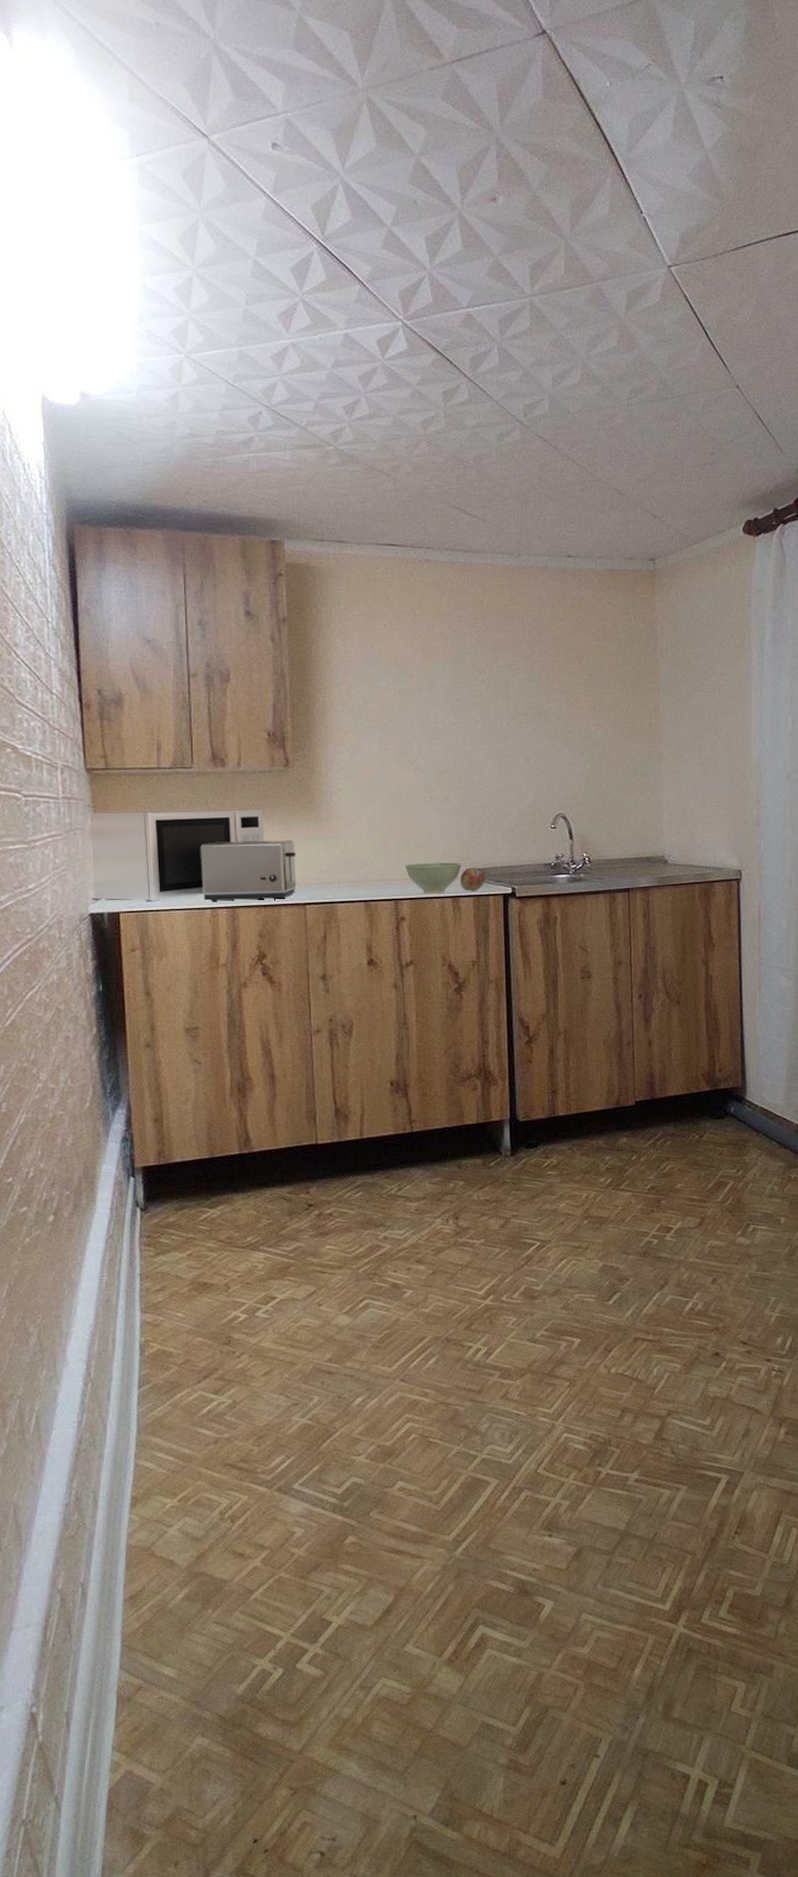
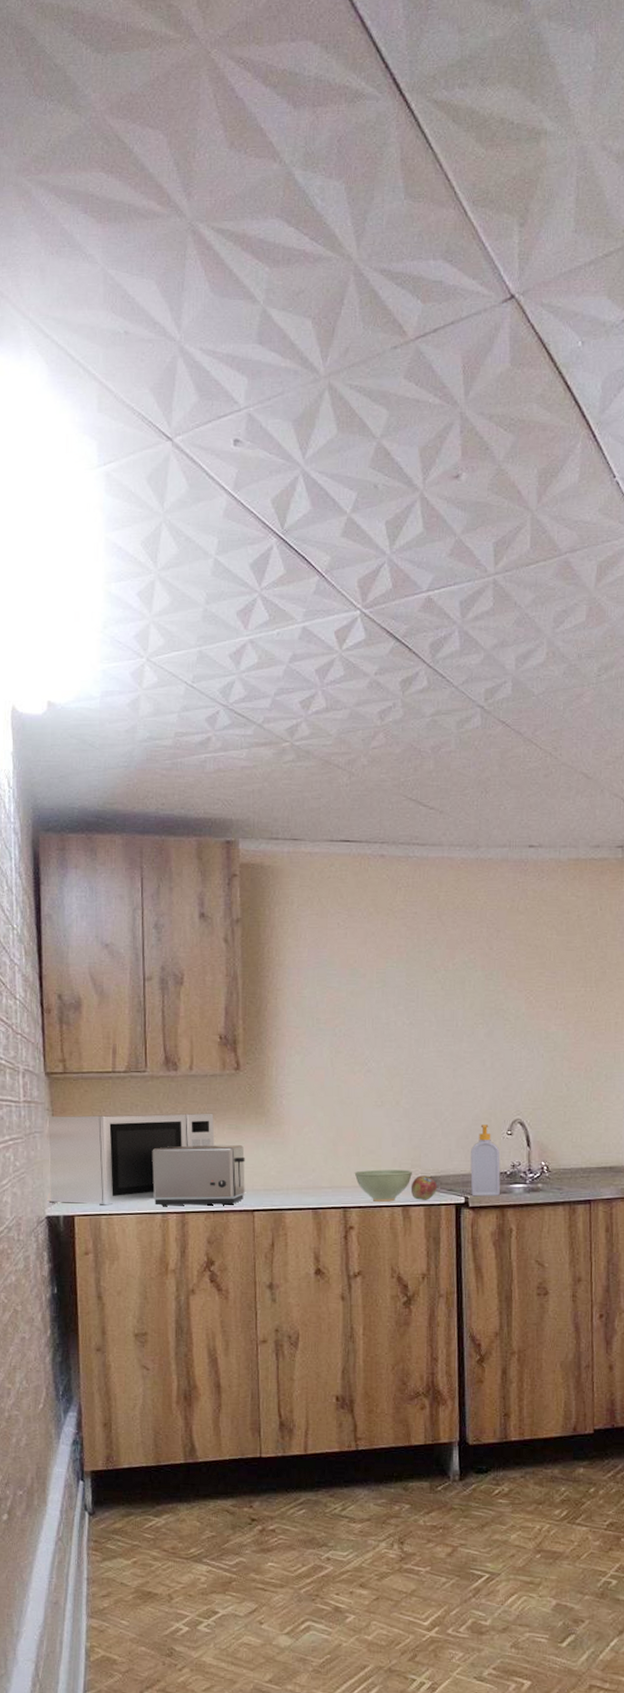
soap bottle: none [517,819,545,887] -> present [470,1125,501,1197]

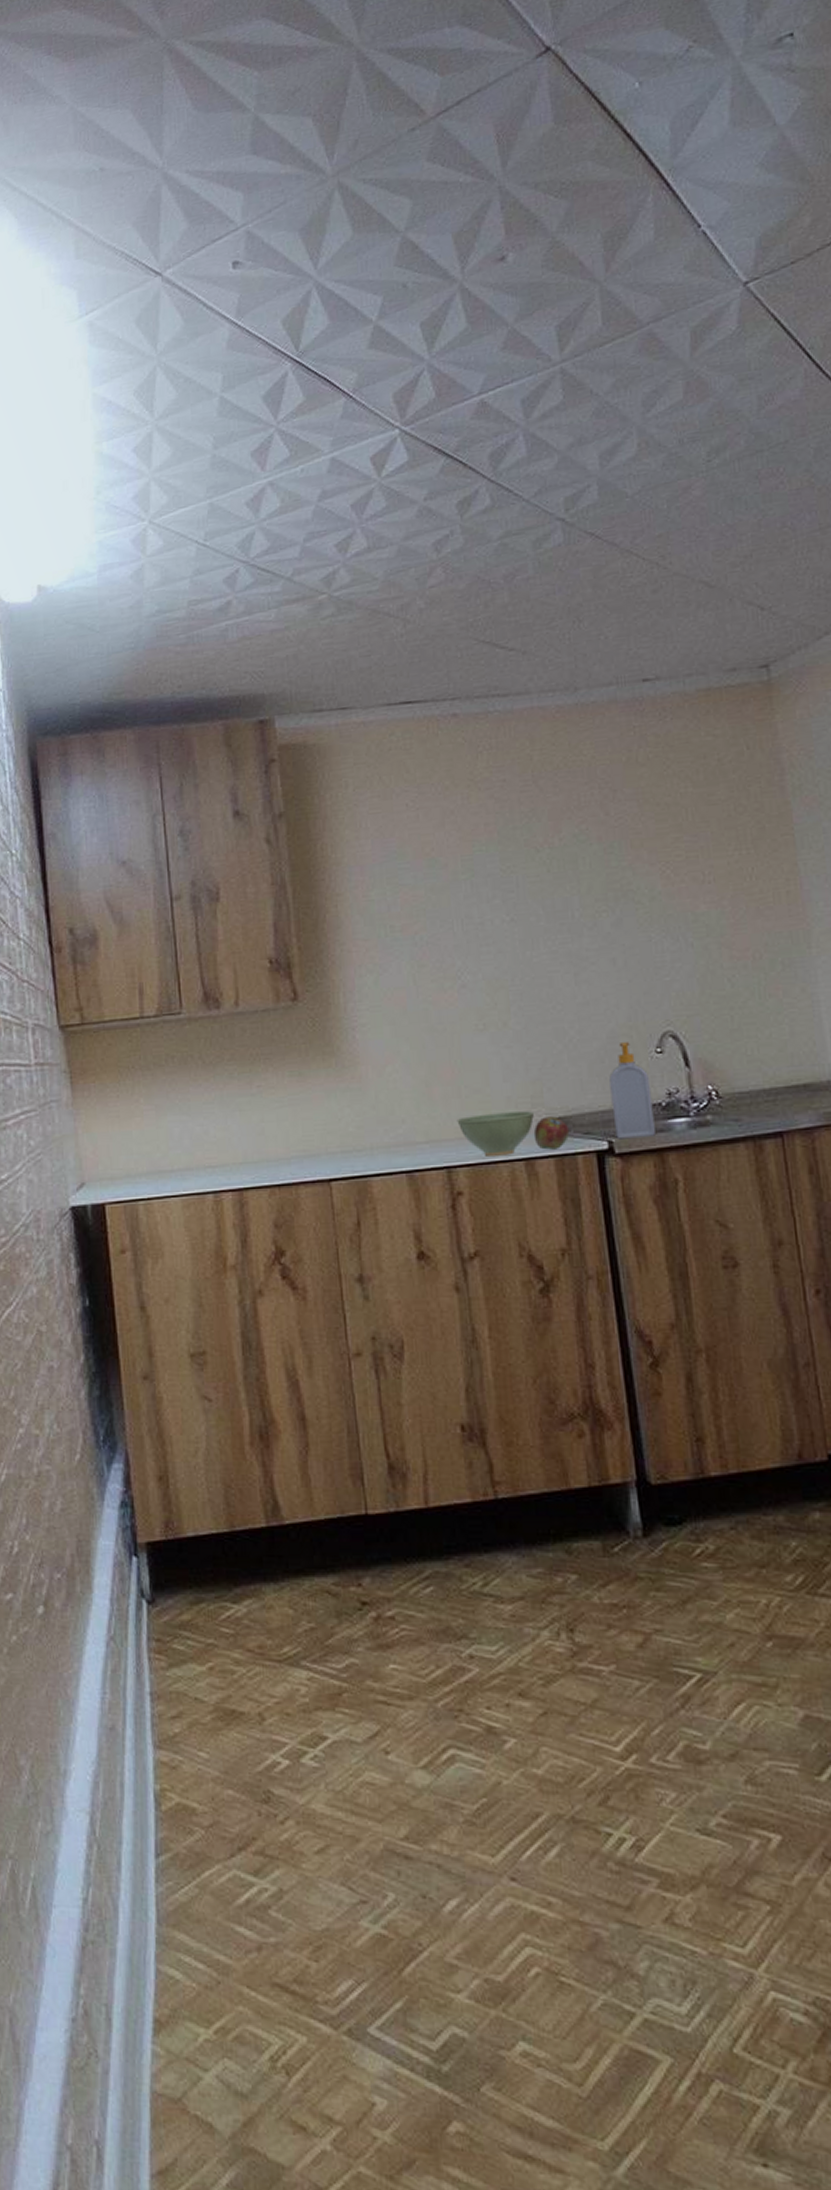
microwave: present [45,1112,215,1206] -> none [65,1058,274,1190]
toaster: present [151,1145,246,1206] -> none [195,1096,317,1183]

